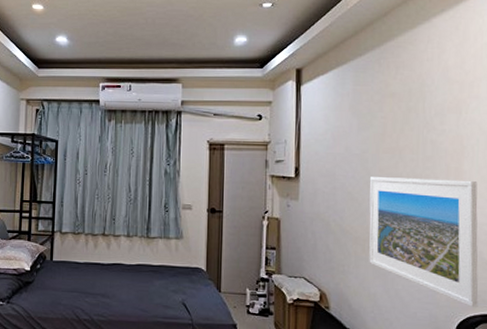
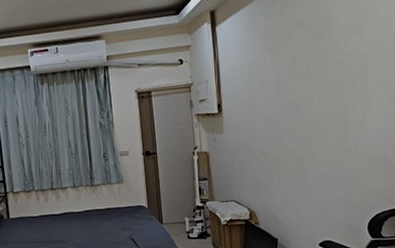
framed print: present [369,177,478,308] -> none [285,93,386,205]

